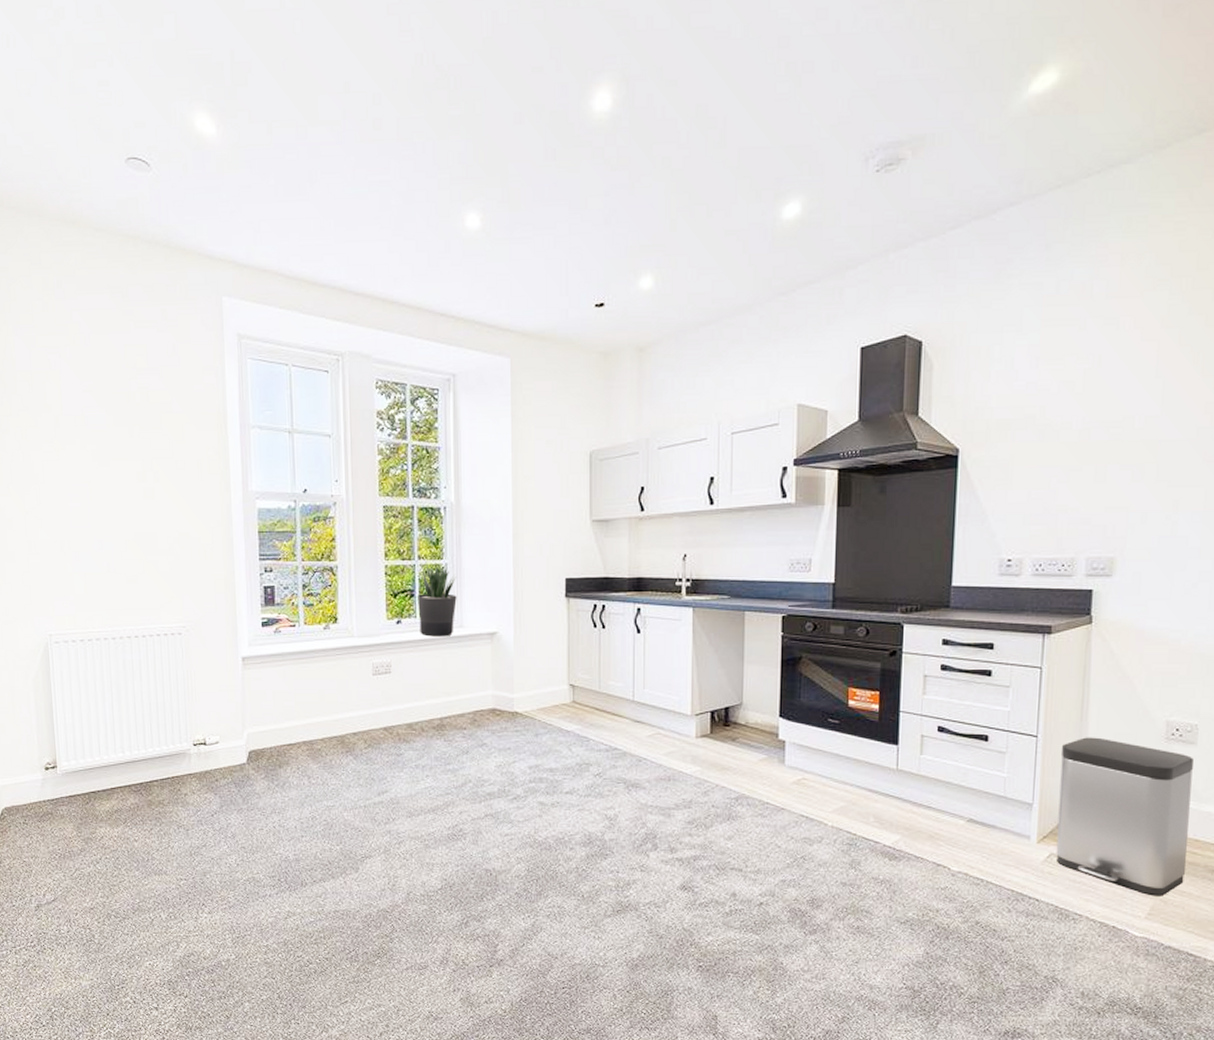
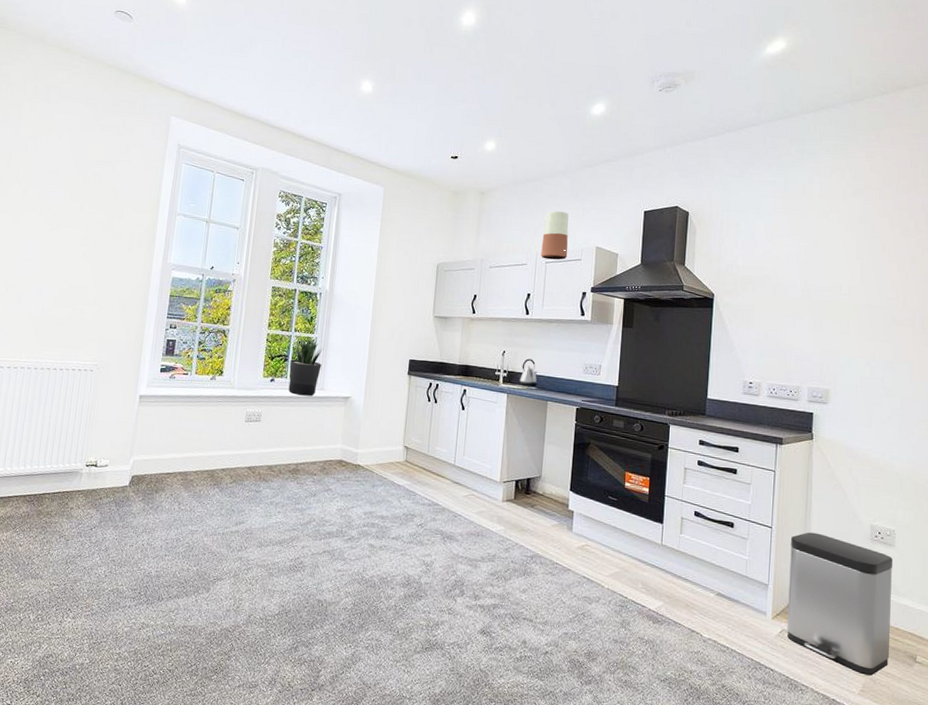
kettle: none [707,560,731,596] -> present [519,358,538,388]
vase: none [724,362,760,429] -> present [541,211,569,260]

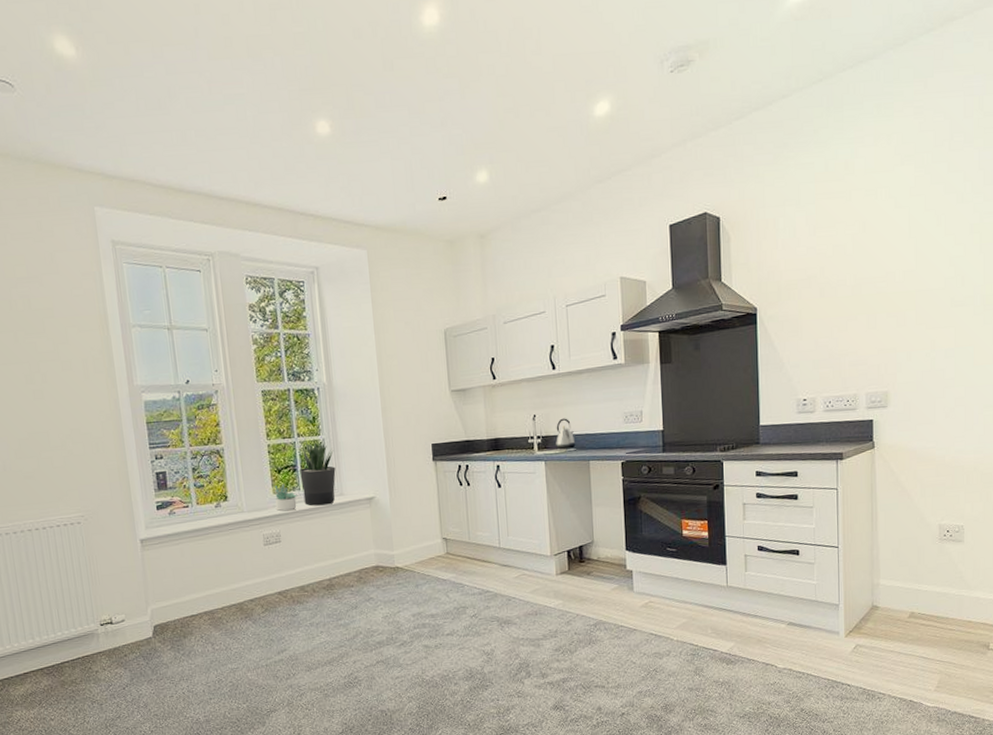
succulent plant: none [262,370,284,395] -> present [274,484,297,511]
vase: present [541,211,569,260] -> none [558,242,590,302]
pedal bin: present [787,532,892,676] -> none [859,543,962,672]

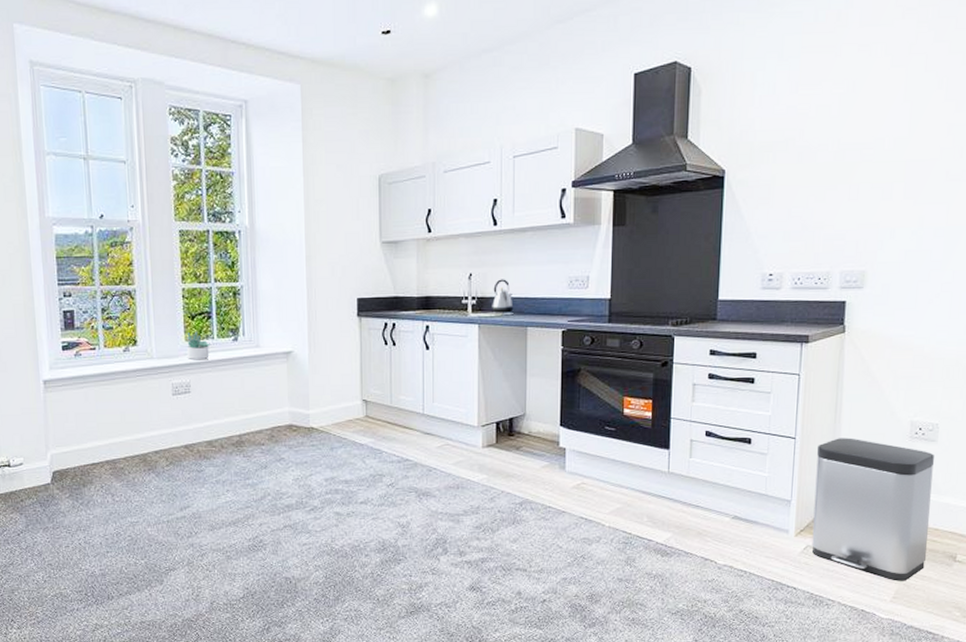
planter: present [300,438,336,506] -> none [215,284,253,357]
pedal bin: none [859,543,962,672] -> present [812,437,934,581]

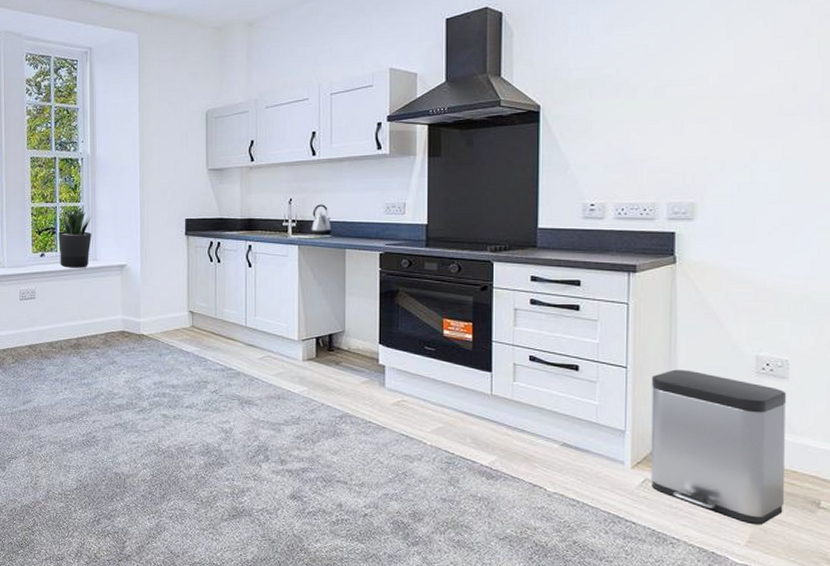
succulent plant: present [186,331,210,360] -> none [33,244,54,270]
planter: none [215,284,253,357] -> present [58,204,92,268]

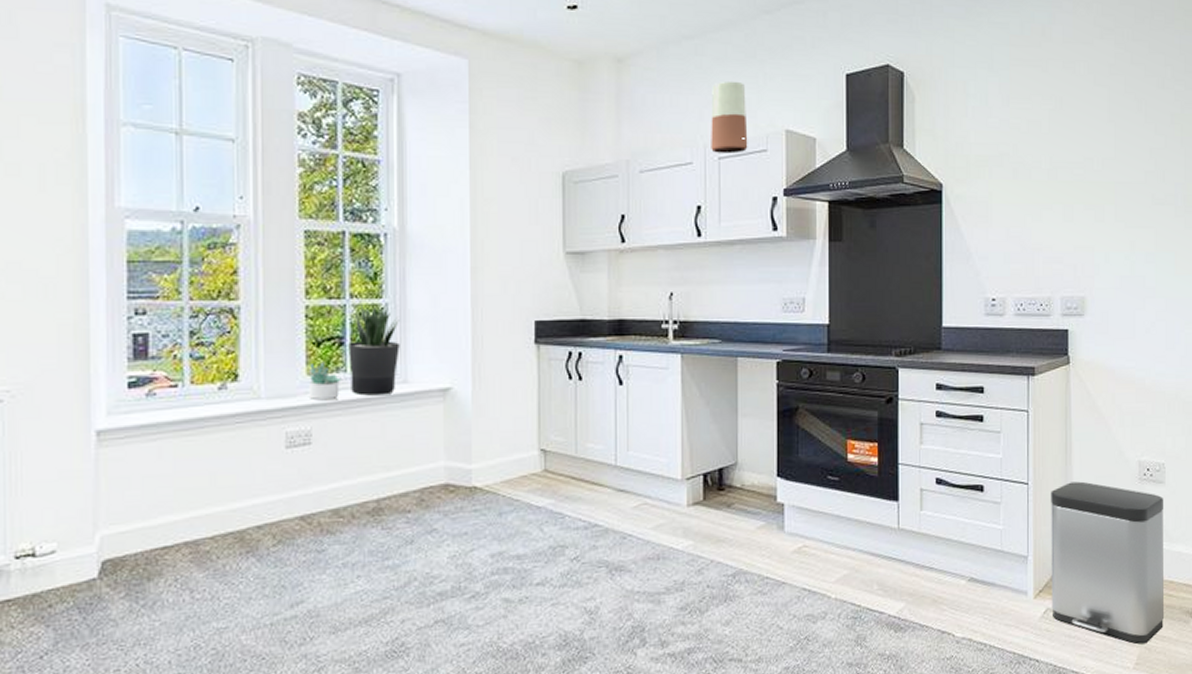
succulent plant: none [33,244,54,270] -> present [308,362,341,401]
kettle: present [311,204,332,235] -> none [696,300,722,341]
vase: none [324,33,356,90] -> present [711,82,748,154]

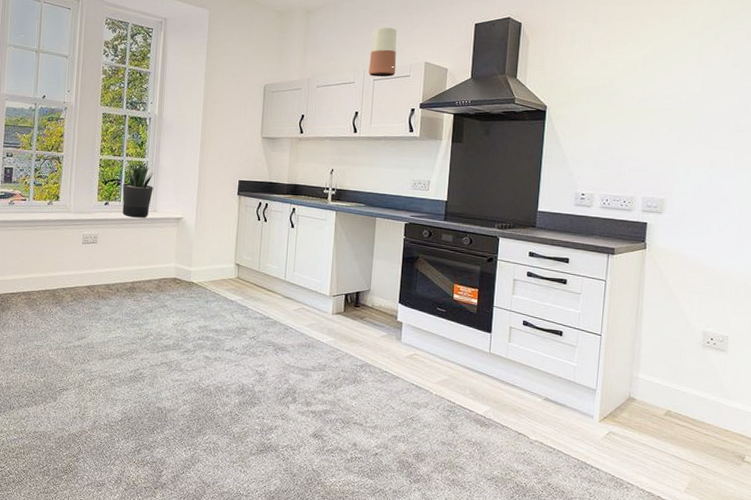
succulent plant: present [308,362,341,401] -> none [97,194,117,218]
pedal bin: present [1051,481,1164,645] -> none [614,339,724,475]

